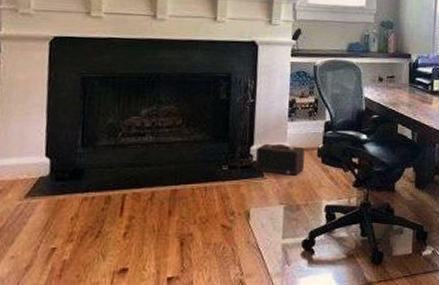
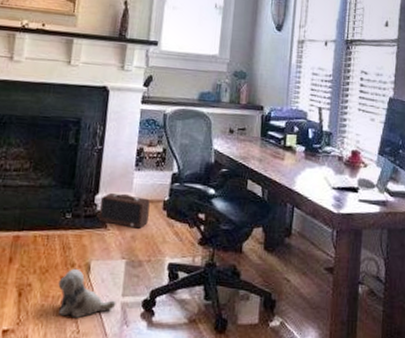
plush toy: none [219,216,277,261] -> present [58,268,116,318]

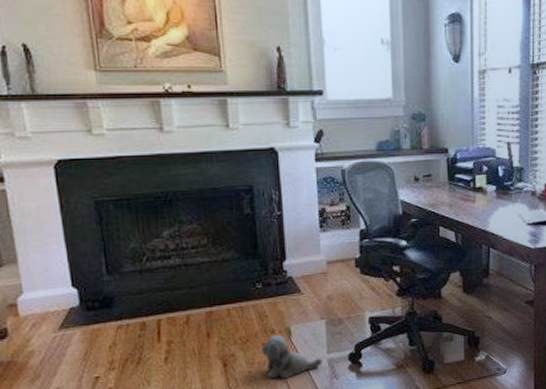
speaker: present [99,192,150,229] -> none [289,256,342,289]

